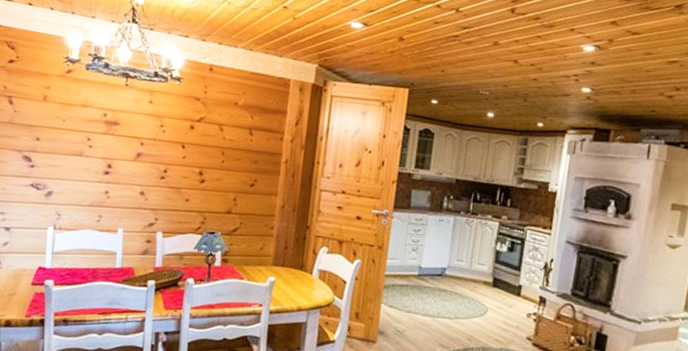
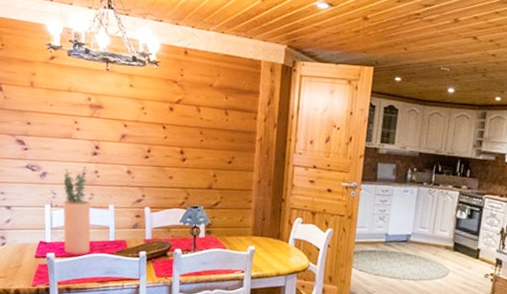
vase: none [64,186,98,284] -> present [62,166,91,256]

